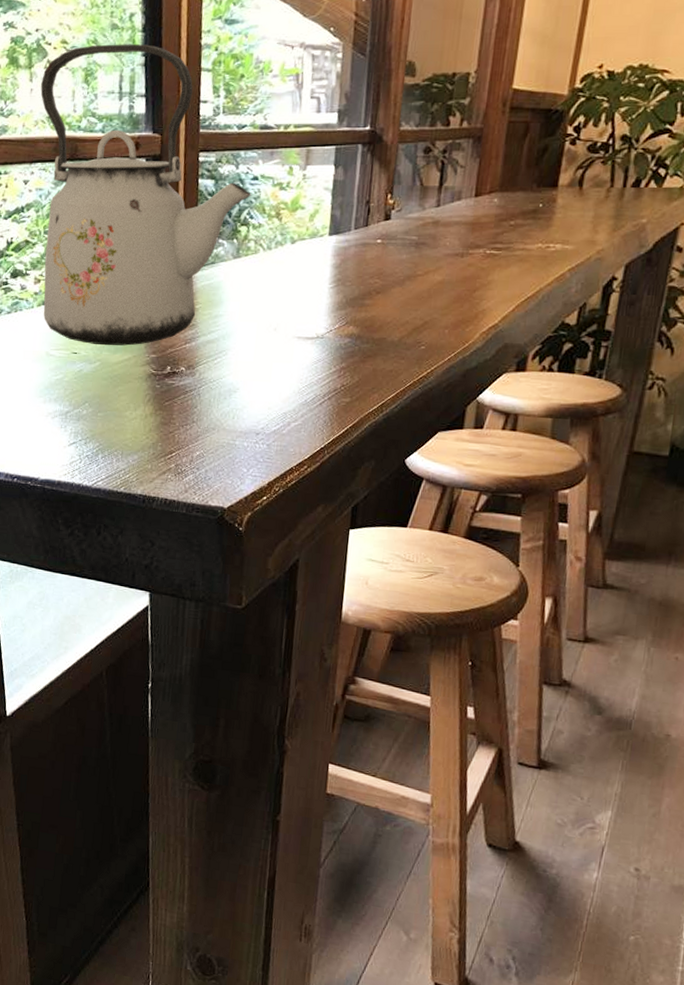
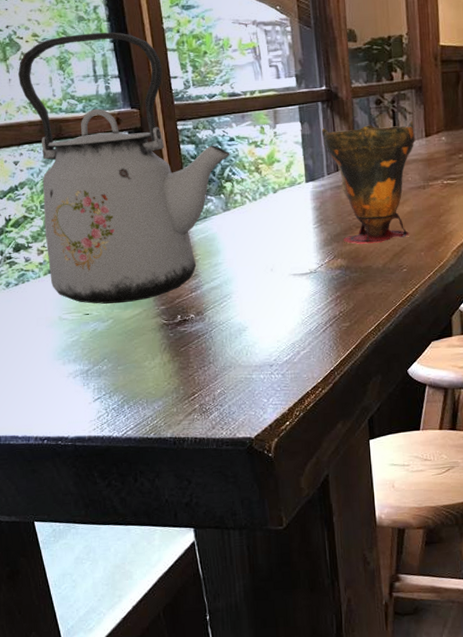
cup: none [356,175,465,313] -> present [321,120,415,244]

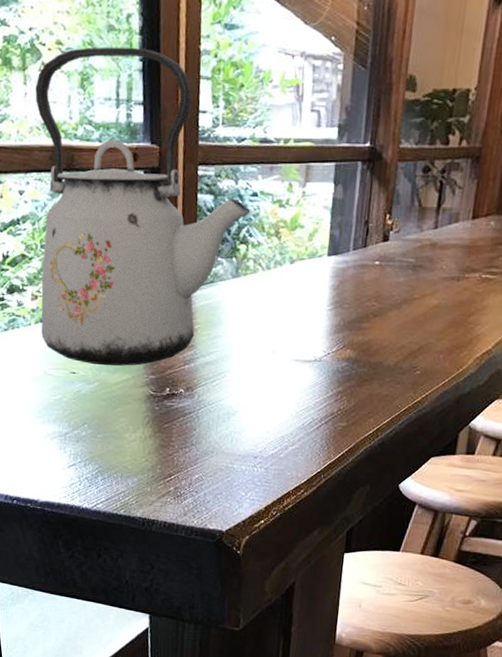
cup: present [321,120,415,244] -> none [355,193,462,337]

